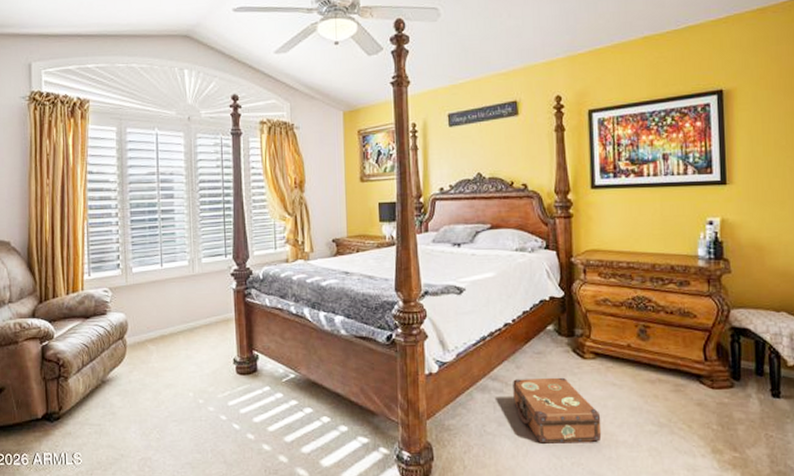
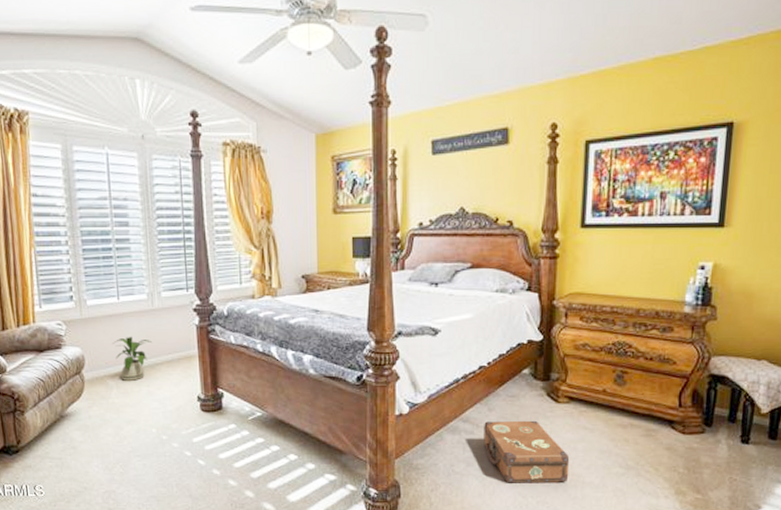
house plant: none [155,301,191,345] -> present [113,336,152,381]

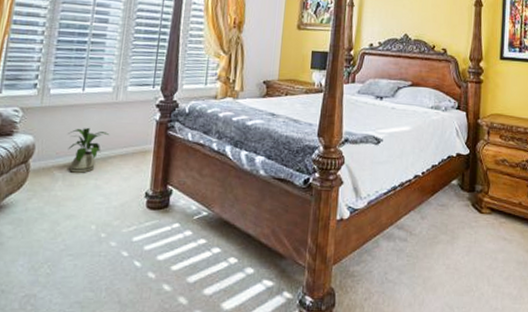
suitcase: present [484,420,570,483] -> none [415,229,491,293]

